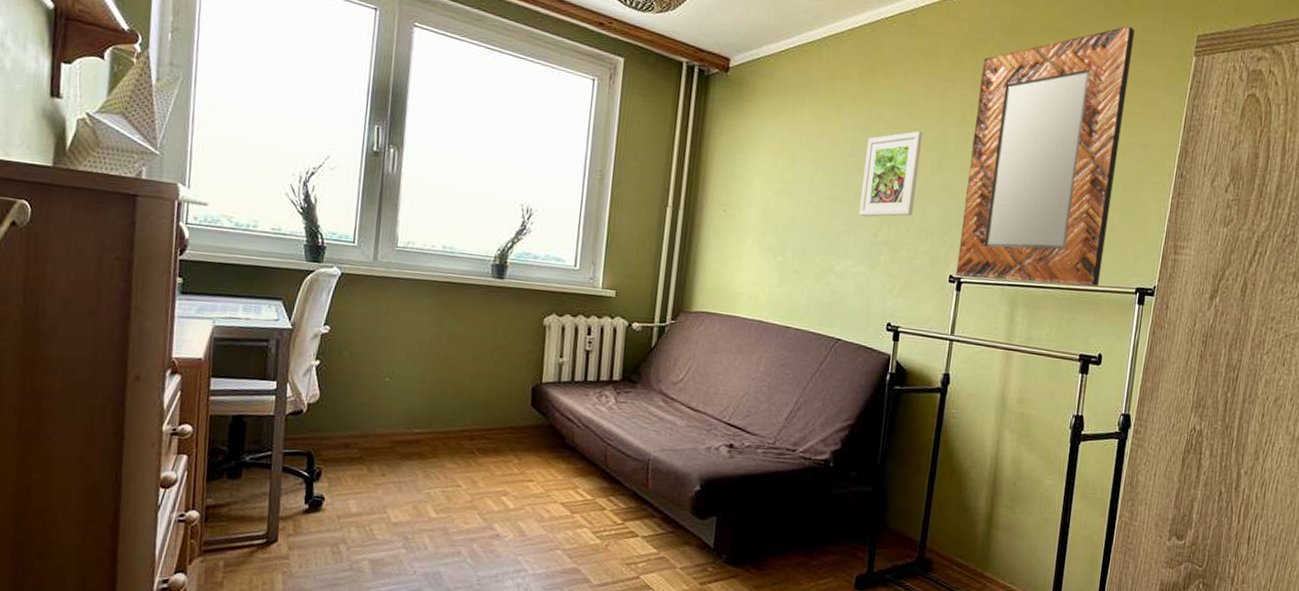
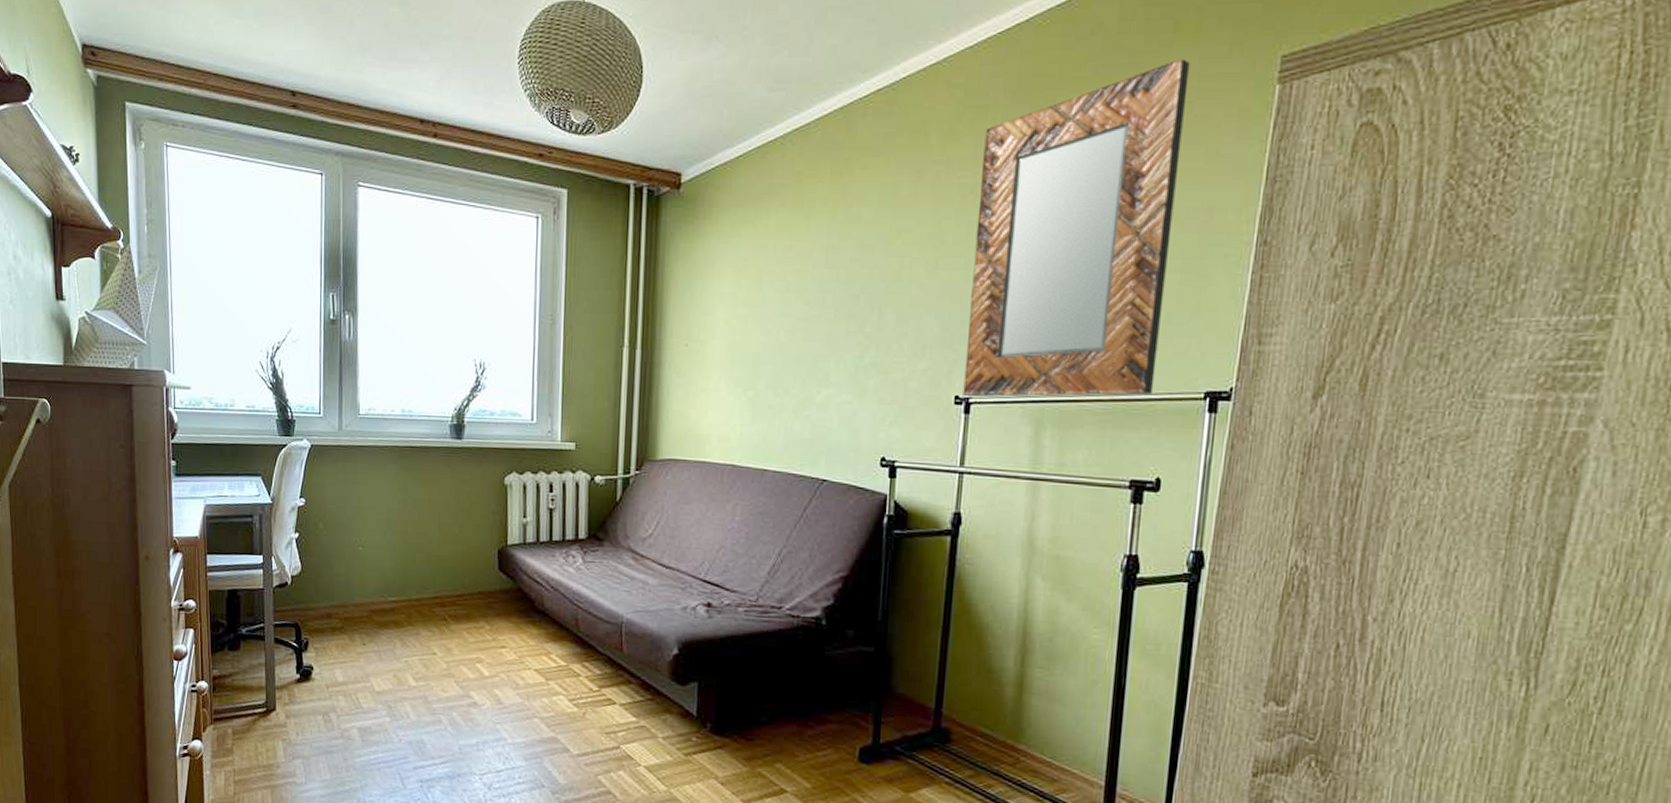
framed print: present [859,131,923,217] -> none [840,228,913,337]

